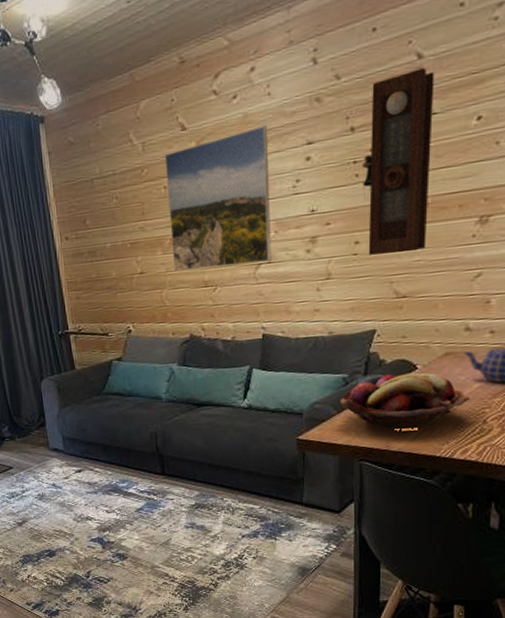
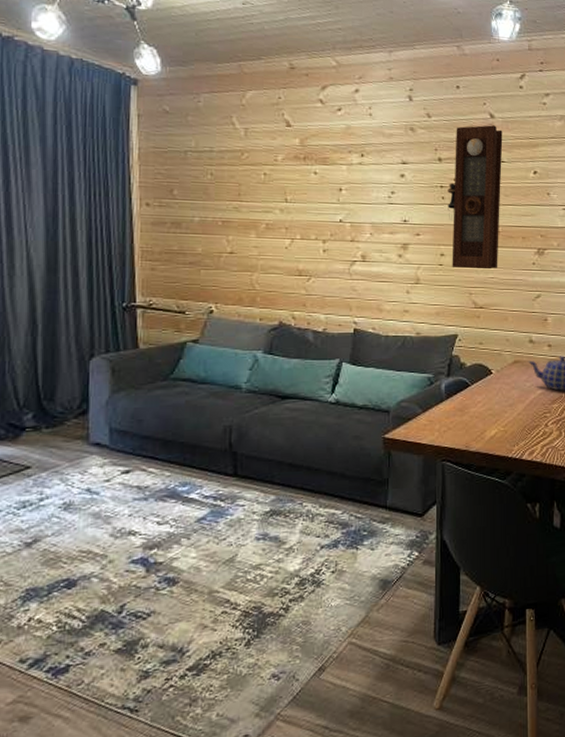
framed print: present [164,125,272,272] -> none [267,139,368,261]
fruit basket: present [339,372,471,428] -> none [424,377,535,429]

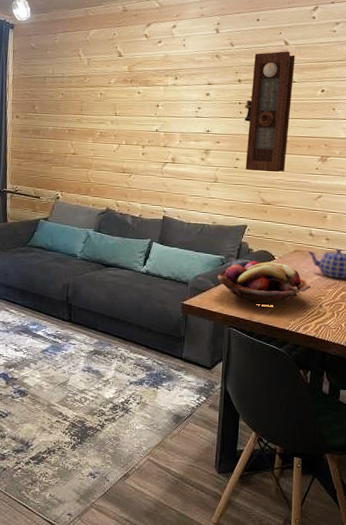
fruit basket: none [424,377,535,429] -> present [216,261,312,303]

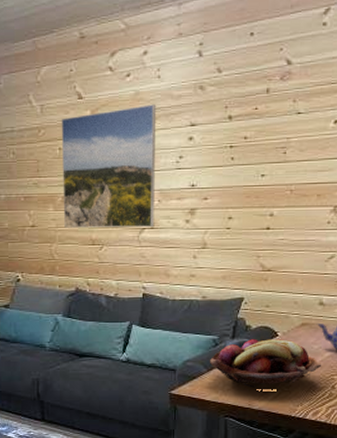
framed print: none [100,65,181,162] -> present [61,104,157,228]
pendulum clock: present [244,51,295,173] -> none [237,73,301,231]

